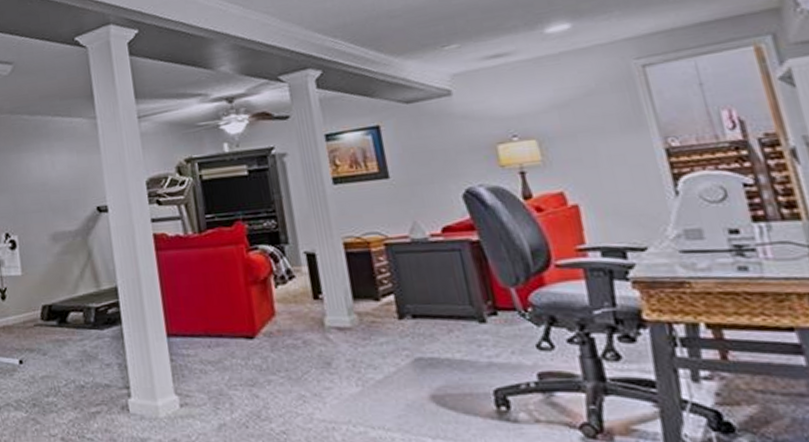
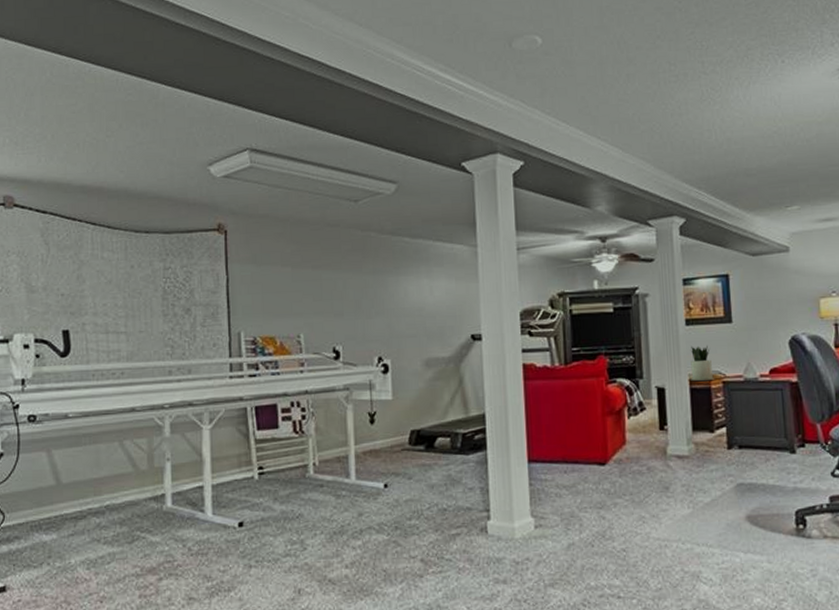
planter: none [342,204,375,246] -> present [690,345,715,382]

